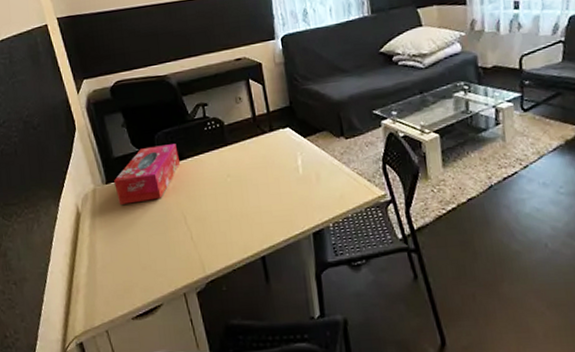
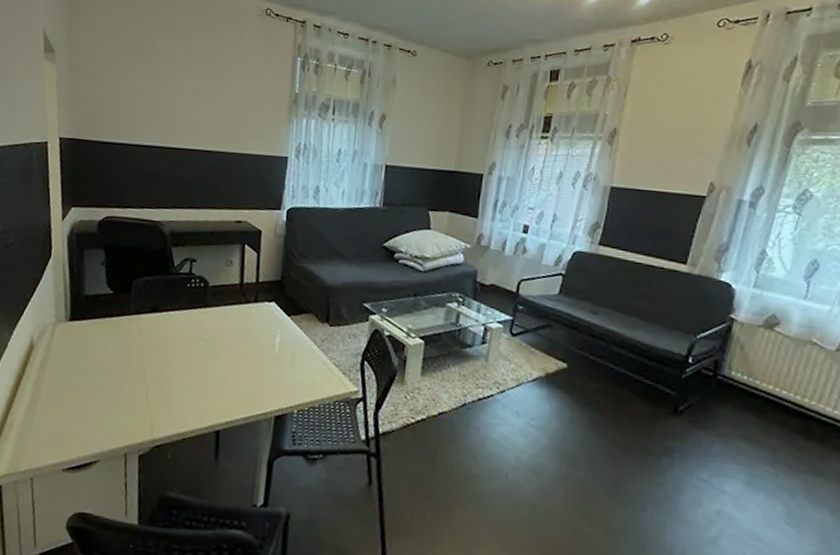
tissue box: present [114,144,180,205] -> none [78,291,154,349]

